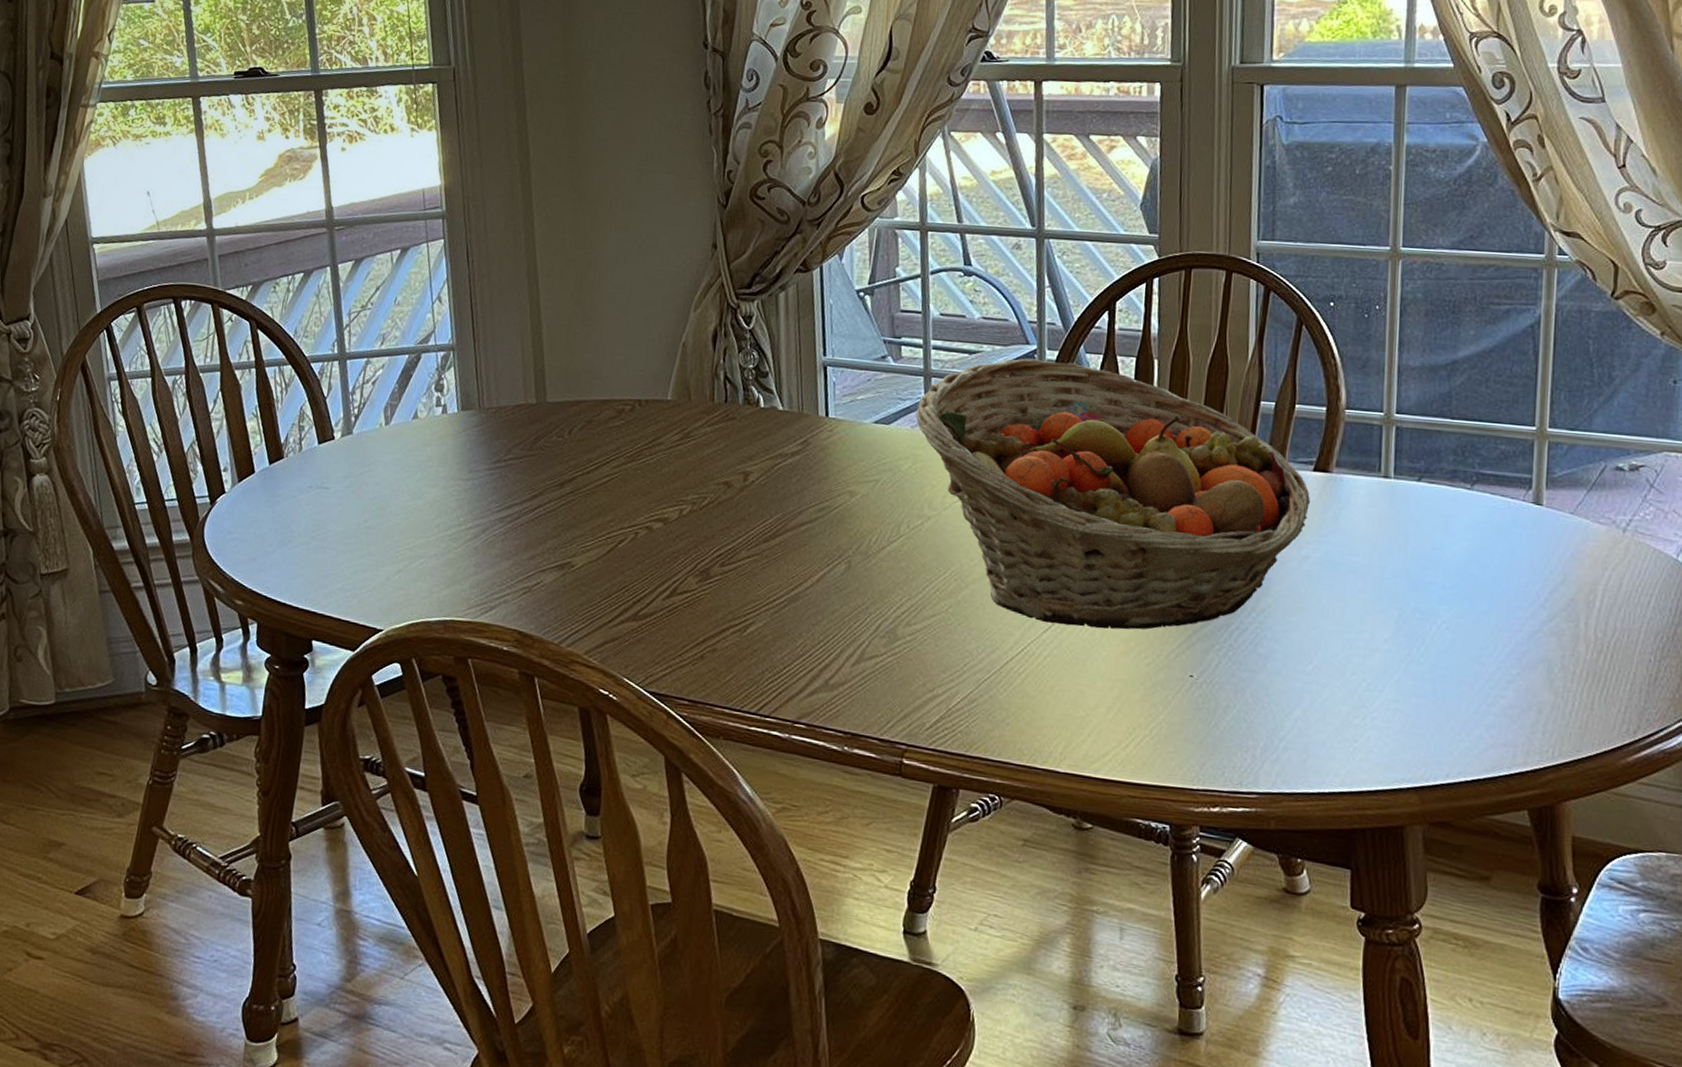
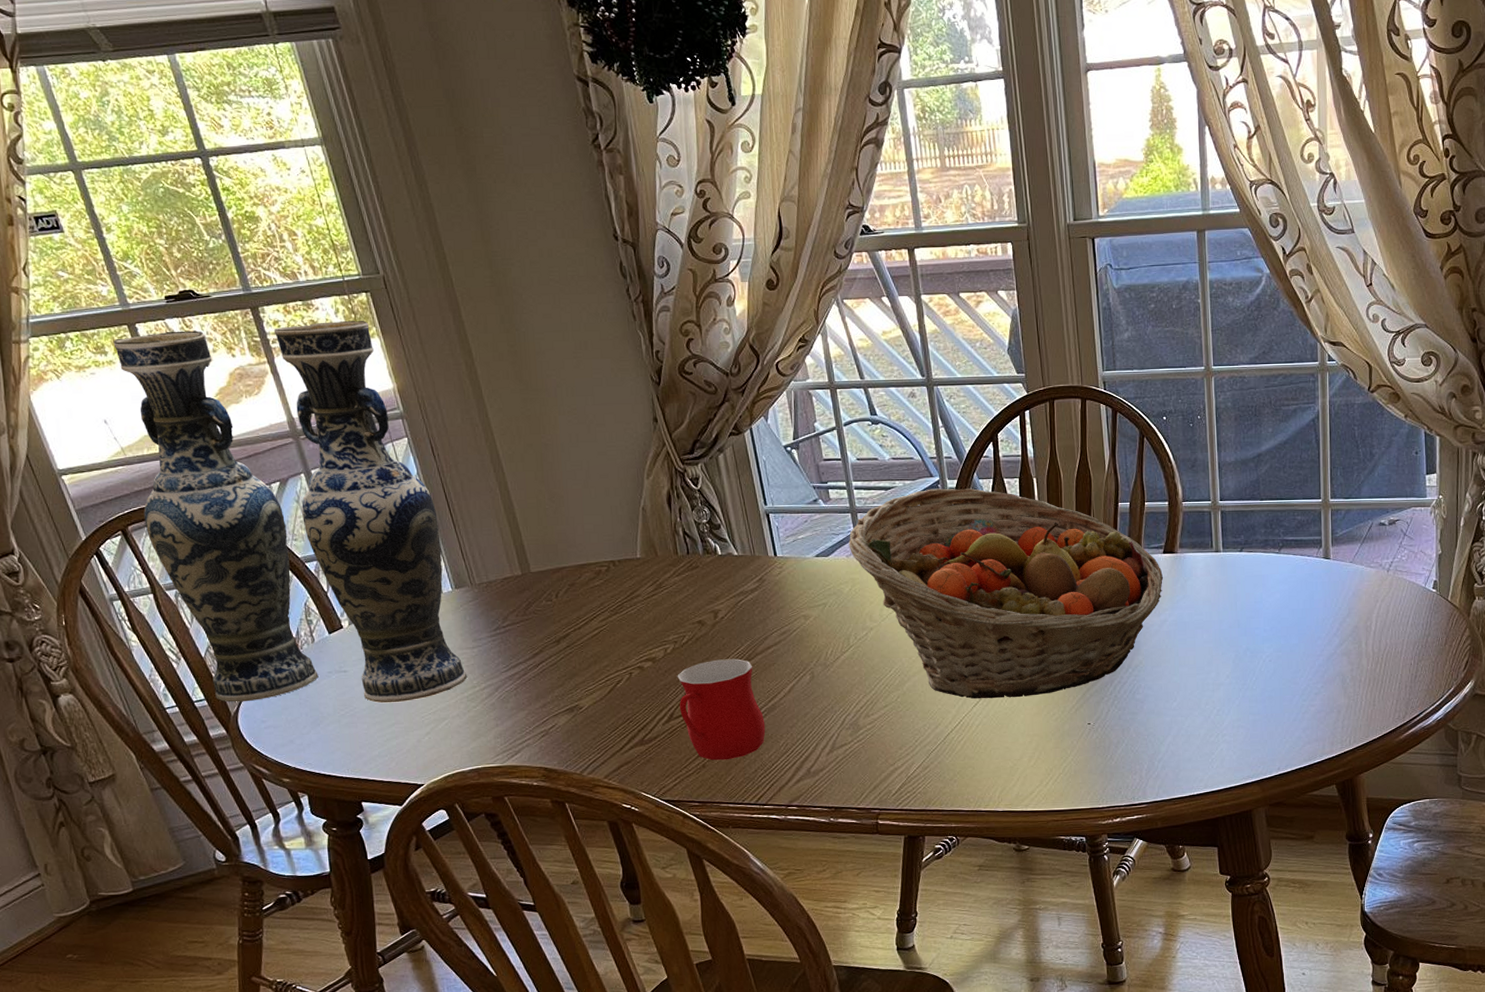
vase: none [160,107,459,532] -> present [113,320,468,703]
mug: none [685,530,784,654] -> present [677,659,766,761]

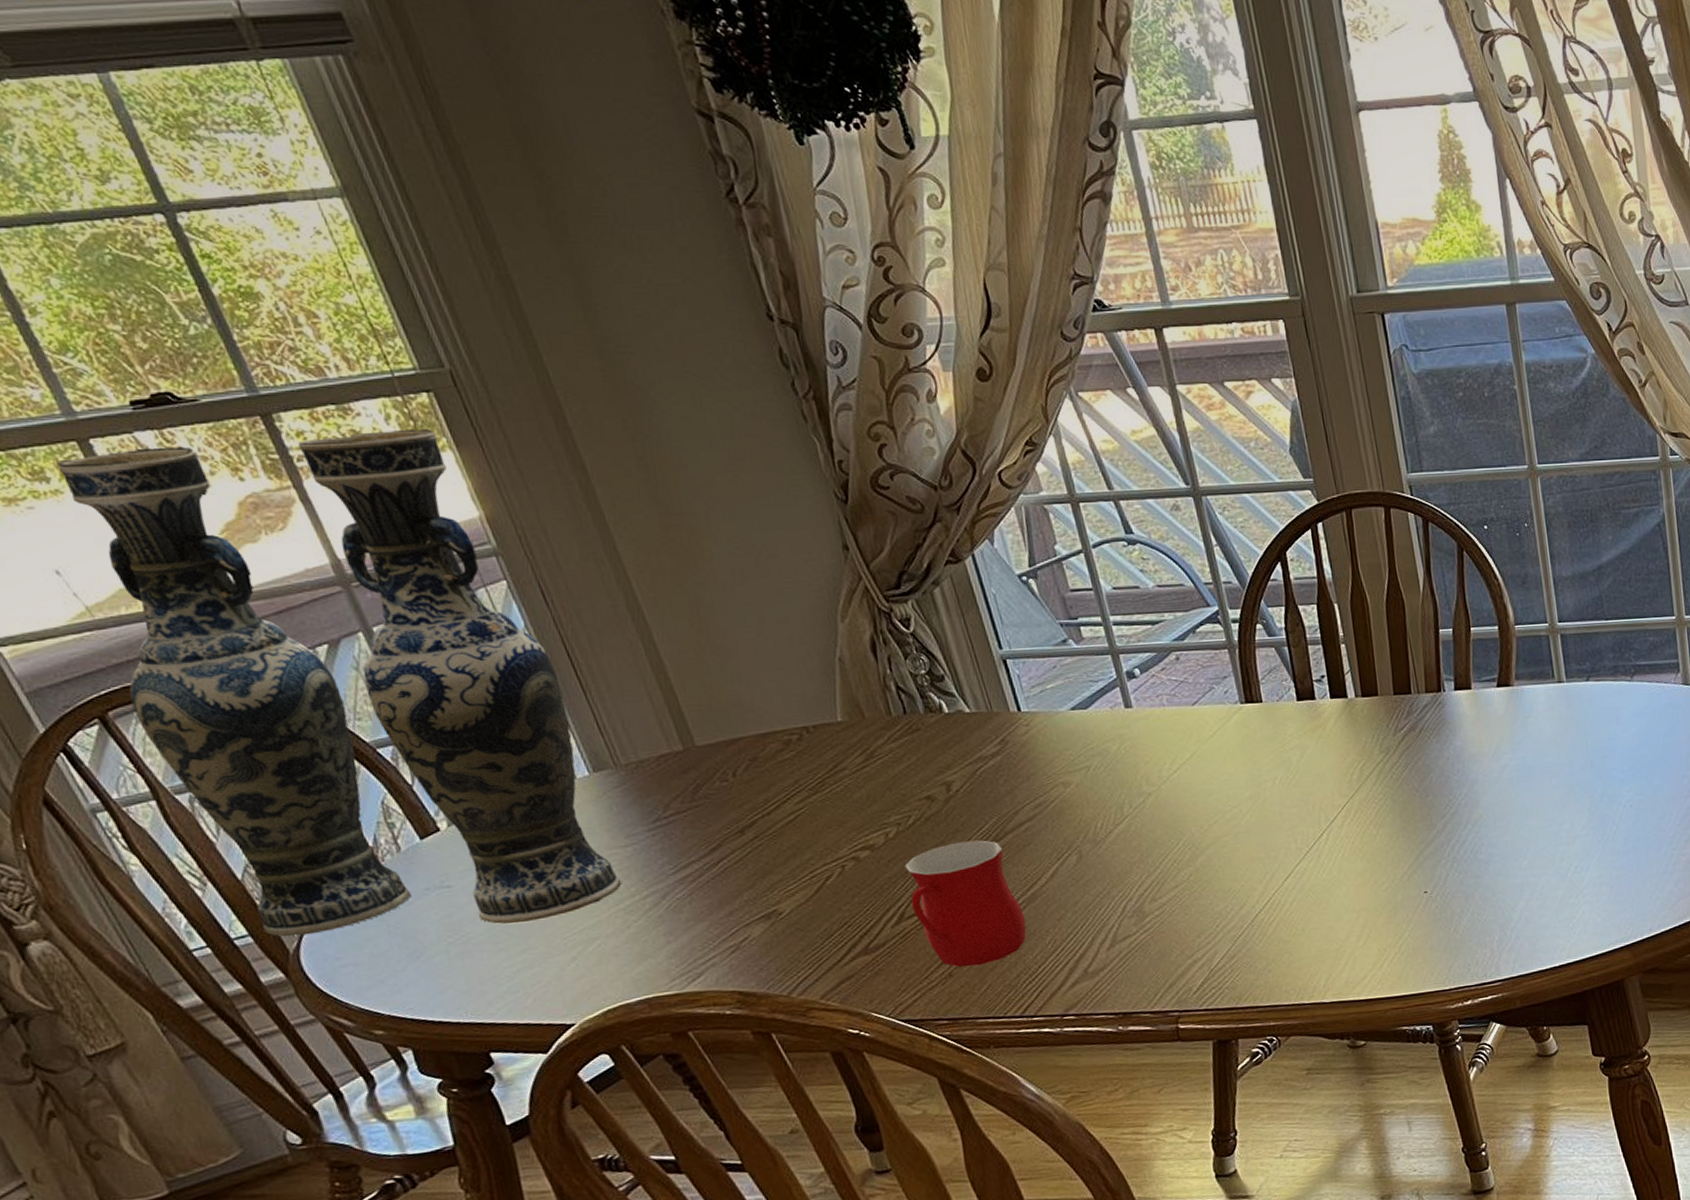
fruit basket: present [848,488,1164,699] -> none [1111,619,1500,872]

